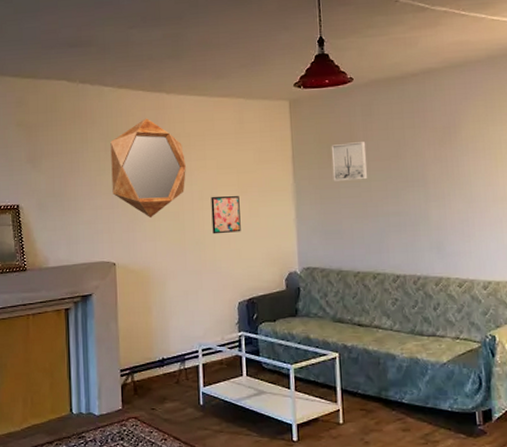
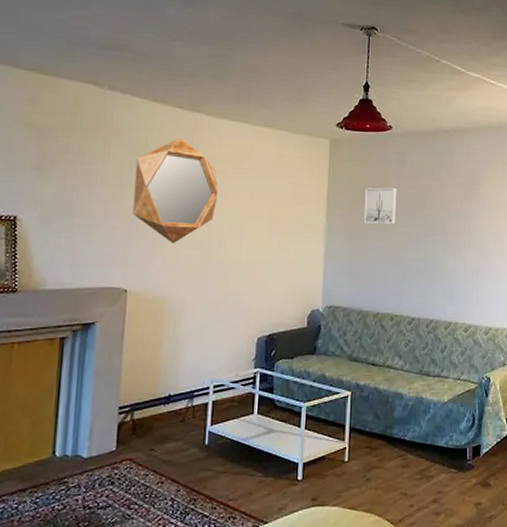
wall art: present [211,196,241,234] -> none [238,227,270,267]

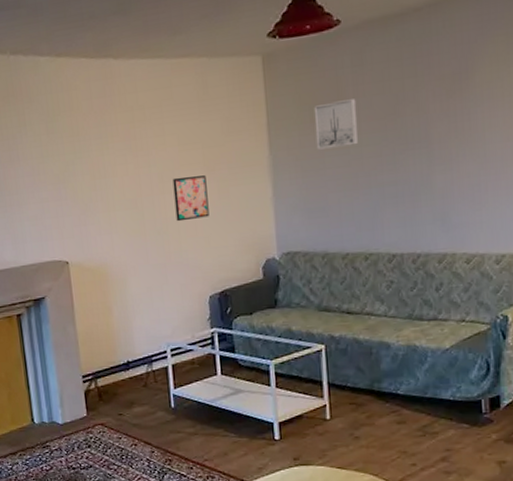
home mirror: present [132,138,218,245] -> none [52,91,143,209]
wall art: none [238,227,270,267] -> present [172,175,210,222]

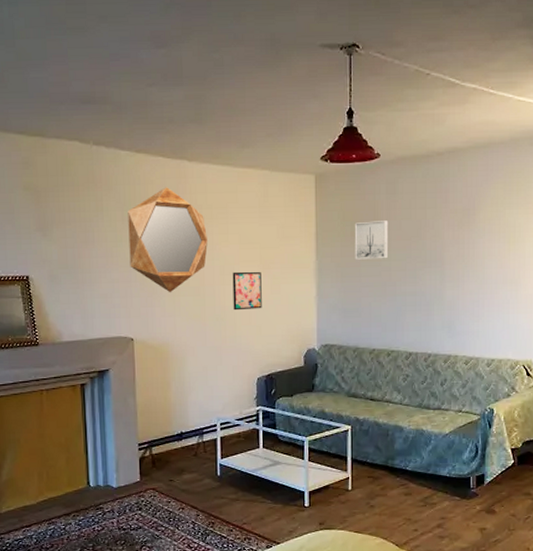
home mirror: none [52,91,143,209] -> present [128,187,208,293]

